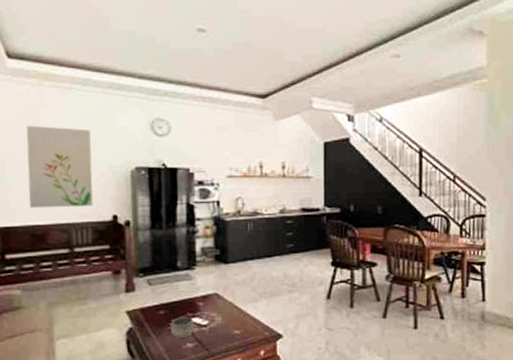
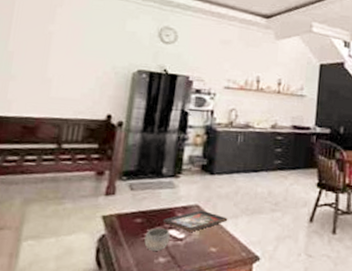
wall art: present [26,125,93,208] -> none [27,21,102,104]
decorative tray: none [185,297,248,319] -> present [162,209,228,233]

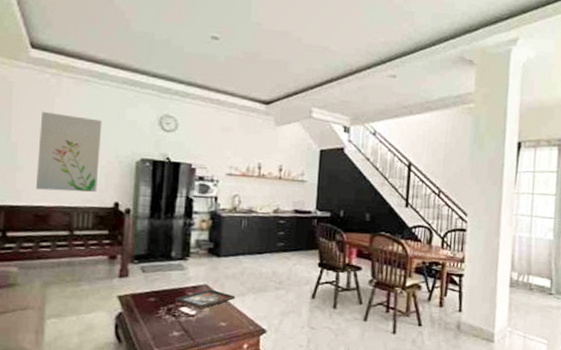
wall art: none [27,21,102,104] -> present [35,111,102,192]
bowl: present [144,228,170,252] -> none [159,306,182,327]

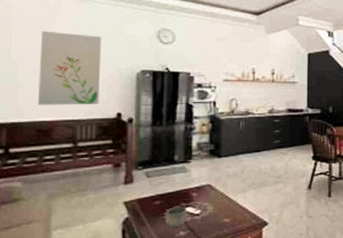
bowl: none [159,306,182,327] -> present [165,207,187,228]
decorative tray: present [174,289,236,310] -> none [179,188,237,209]

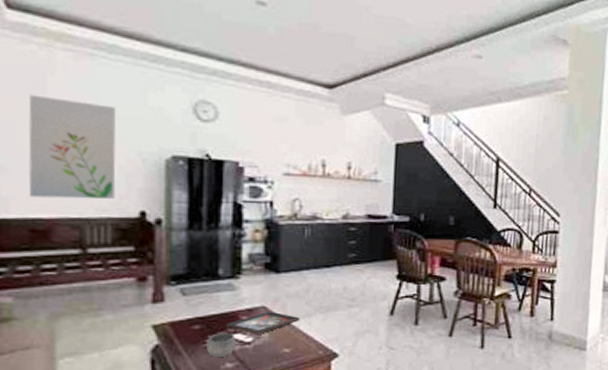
decorative tray: none [179,188,237,209] -> present [225,311,300,336]

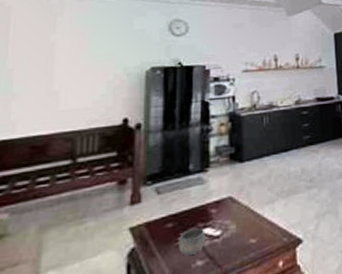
wall art: present [28,94,117,200] -> none [33,32,109,117]
decorative tray: present [225,311,300,336] -> none [196,201,264,228]

